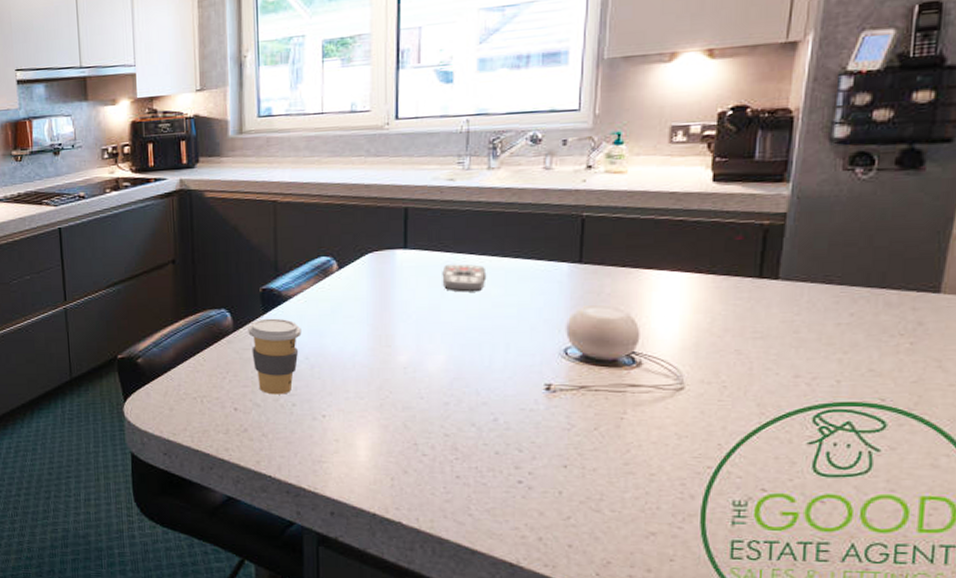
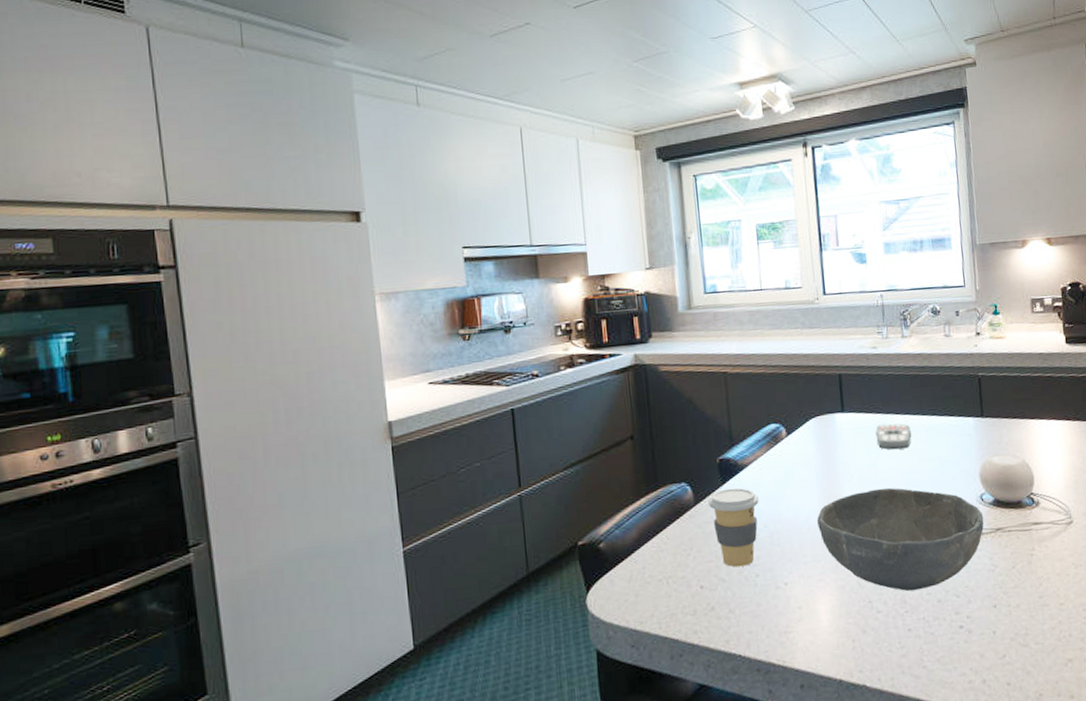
bowl: none [364,331,565,439] -> present [817,487,984,592]

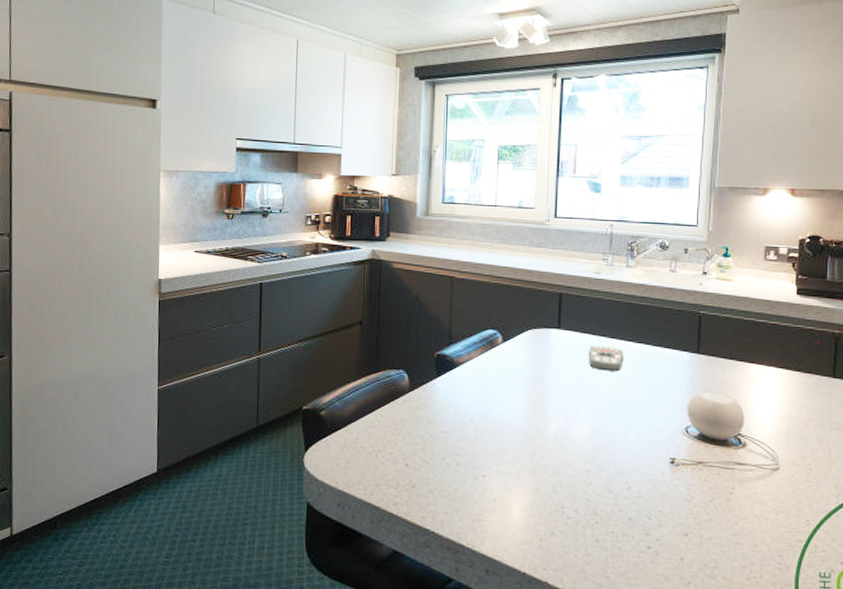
coffee cup: present [708,488,759,568] -> none [422,381,469,454]
bowl: present [817,487,984,592] -> none [521,404,686,506]

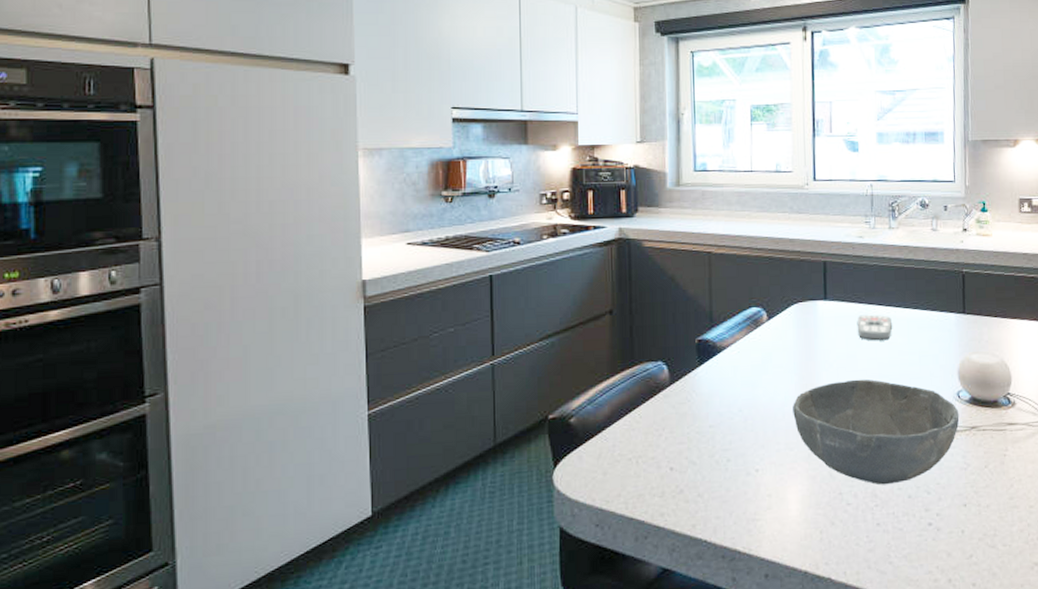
bowl: none [521,404,686,506] -> present [793,379,960,485]

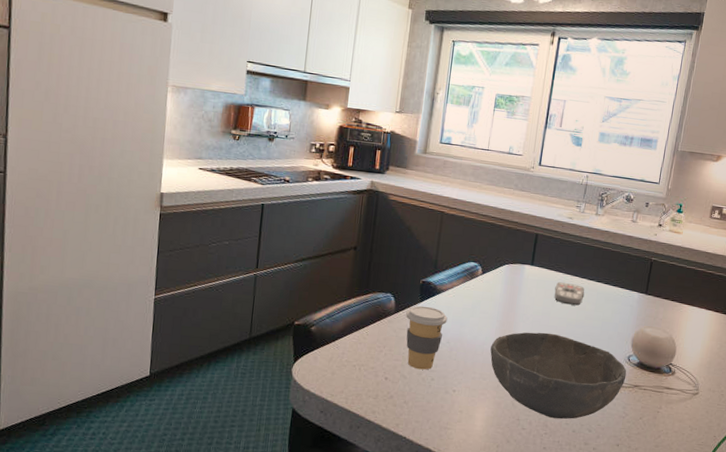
coffee cup: none [684,370,735,451] -> present [406,305,448,370]

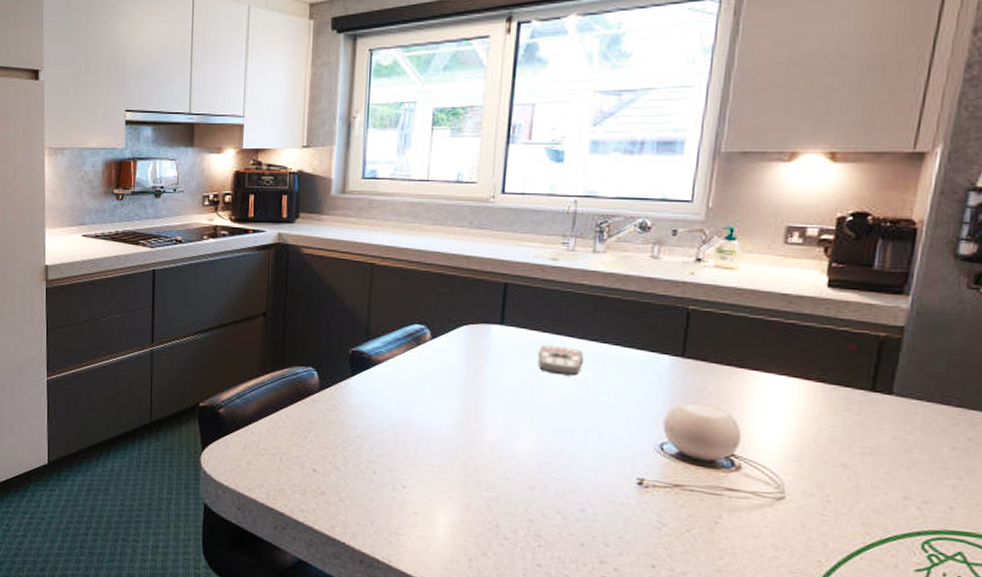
coffee cup: present [406,305,448,370] -> none [334,381,389,461]
bowl: present [490,332,627,419] -> none [450,412,660,529]

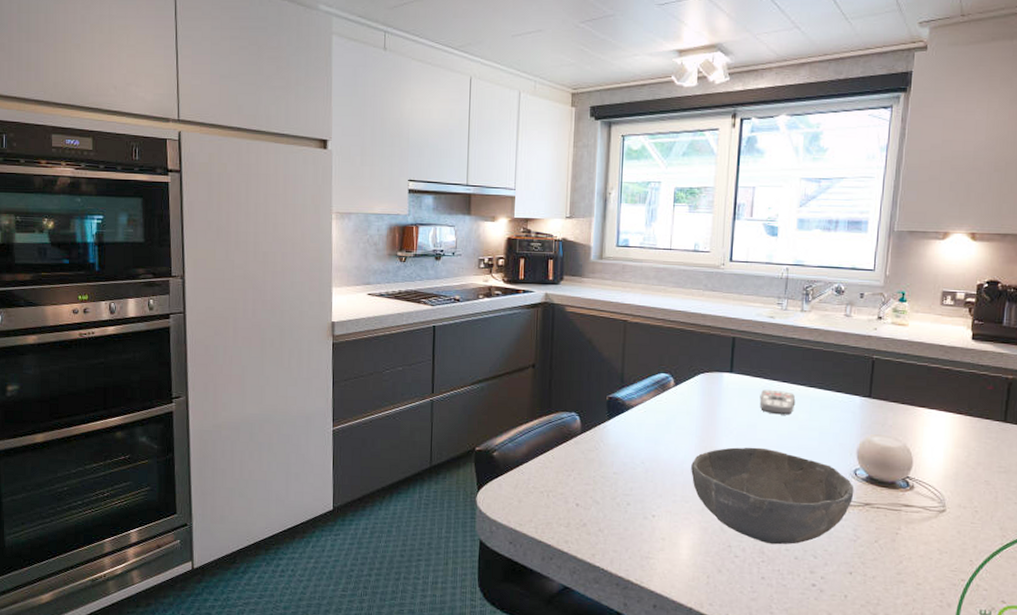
bowl: none [450,412,660,529] -> present [691,447,854,545]

